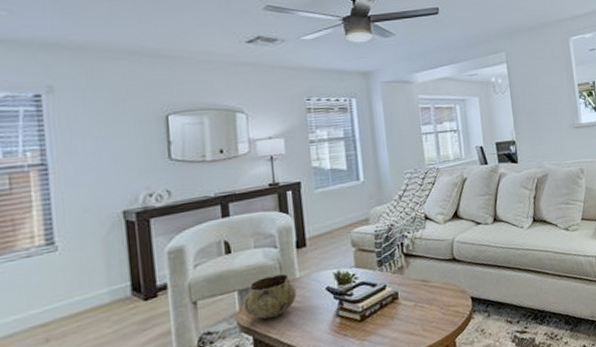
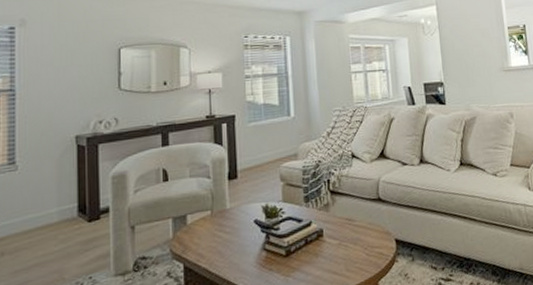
decorative bowl: present [243,273,297,319] -> none [176,203,226,248]

